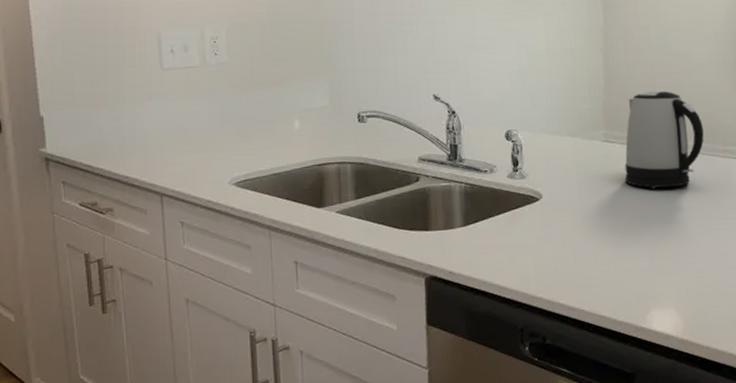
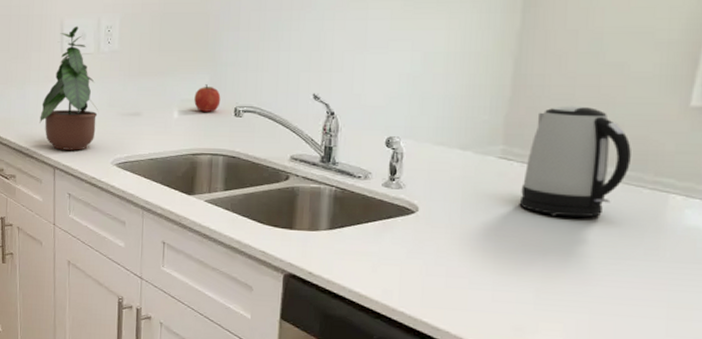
potted plant: none [139,38,209,174] -> present [40,26,98,151]
apple: none [315,92,343,120] -> present [194,84,221,112]

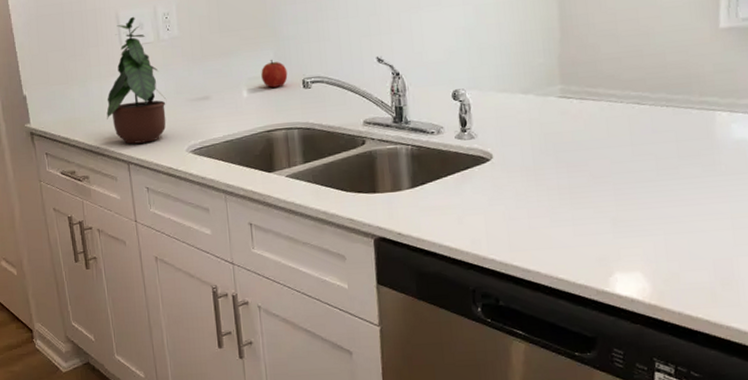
kettle: present [519,106,631,218] -> none [584,39,677,146]

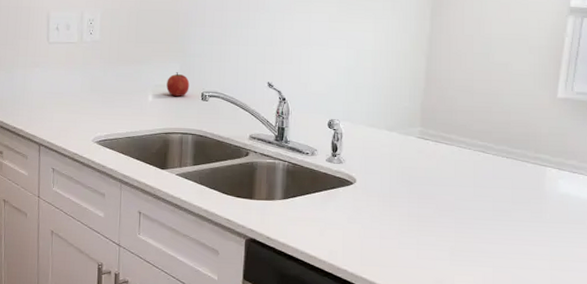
potted plant: present [106,16,166,144] -> none [26,18,81,129]

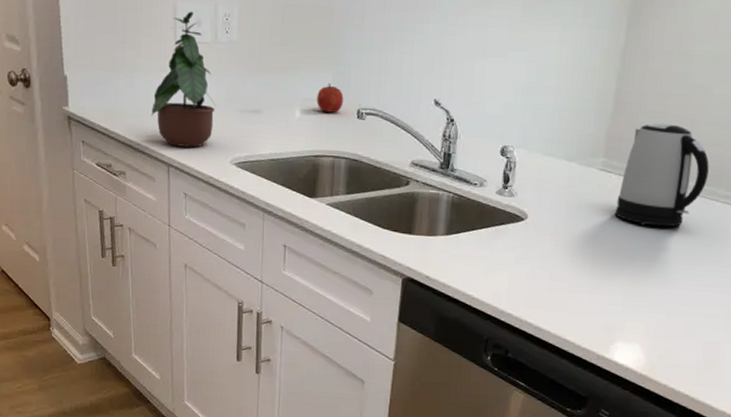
potted plant: none [26,18,81,129] -> present [151,11,216,148]
kettle: none [435,96,517,187] -> present [614,123,709,227]

